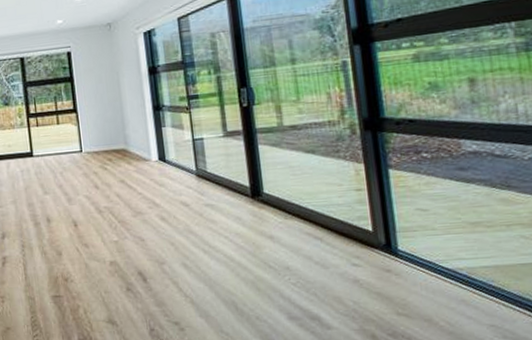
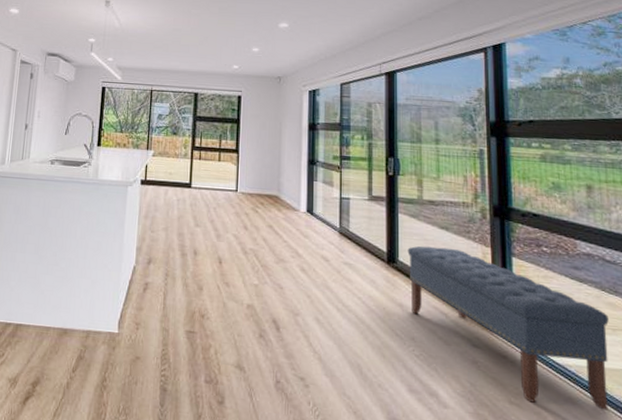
bench: none [272,171,506,311] -> present [407,245,609,411]

